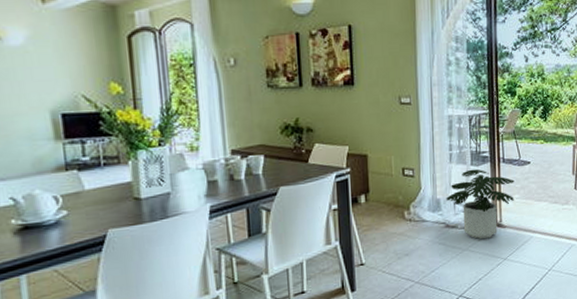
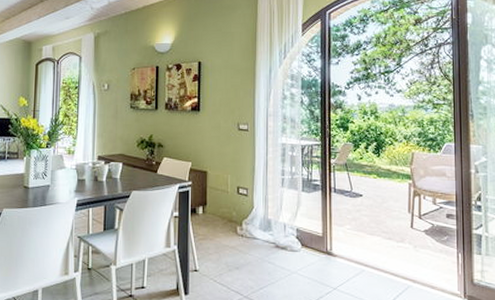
potted plant: present [446,169,515,240] -> none [277,195,346,265]

